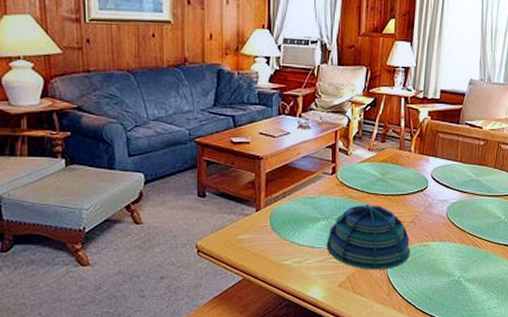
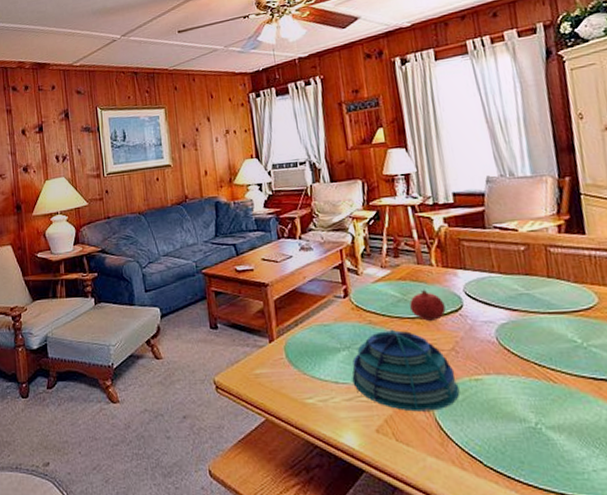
fruit: none [386,171,414,198] -> present [409,289,446,321]

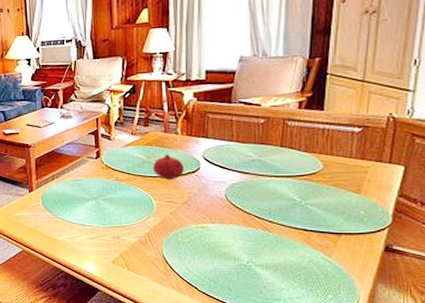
decorative bowl: present [351,329,460,412] -> none [96,185,187,249]

